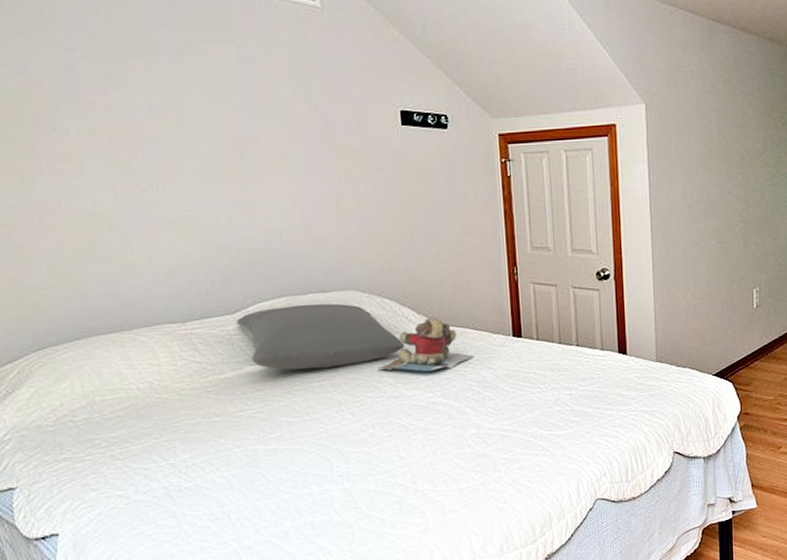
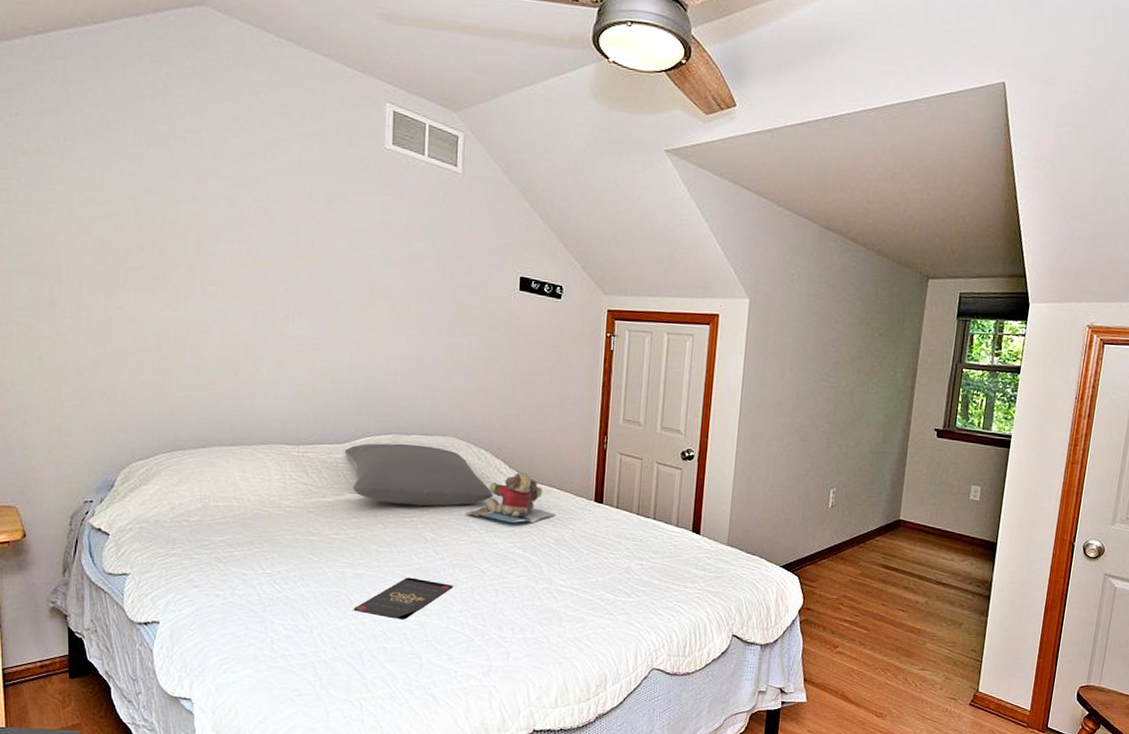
playing card: none [271,444,376,491] -> present [353,577,453,621]

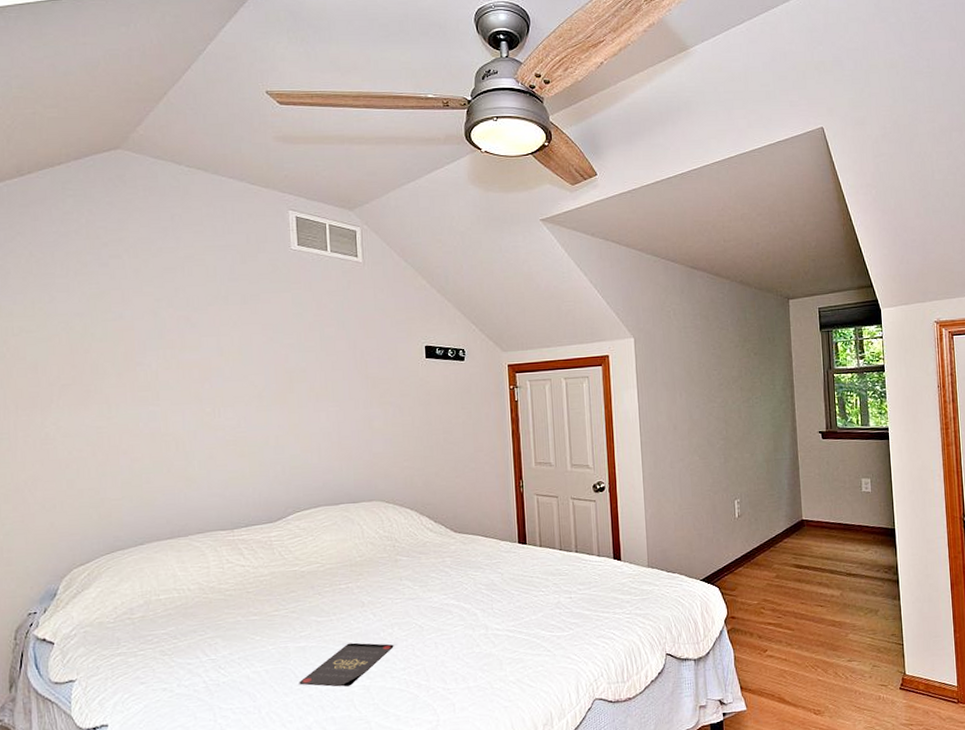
pillow: present [344,443,494,506] -> none [277,513,423,573]
teddy bear: present [465,472,555,524] -> none [397,525,483,575]

